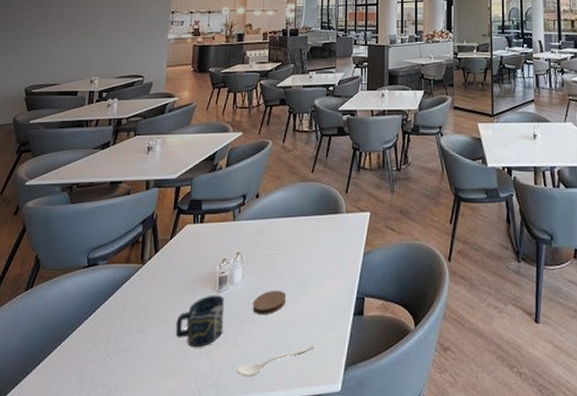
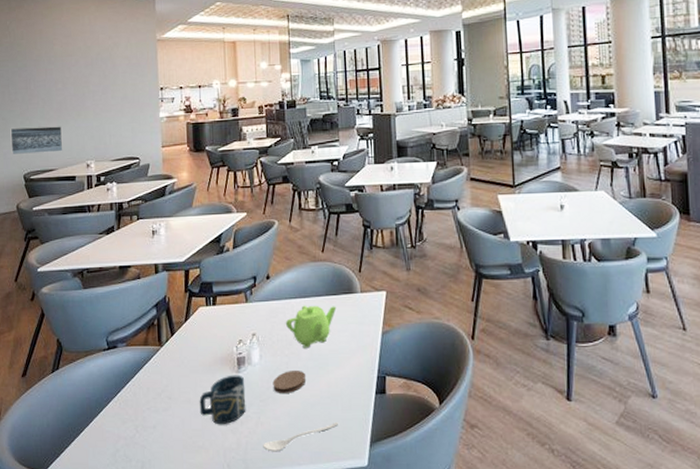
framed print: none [15,43,71,69] -> present [10,126,63,156]
teapot: none [270,224,322,268] -> present [285,305,337,348]

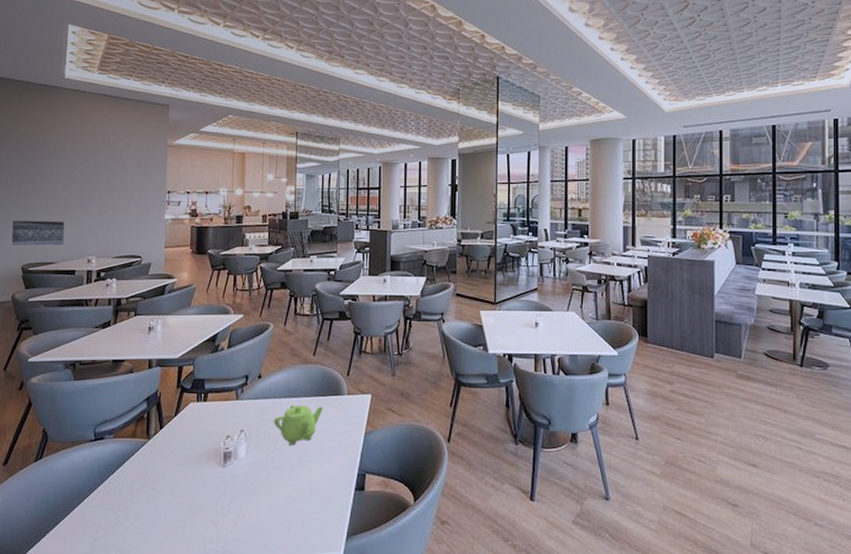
cup: present [199,375,246,425] -> none [183,469,230,517]
spoon: present [263,421,338,452] -> none [243,515,317,544]
coaster: present [272,369,307,394] -> none [257,465,290,489]

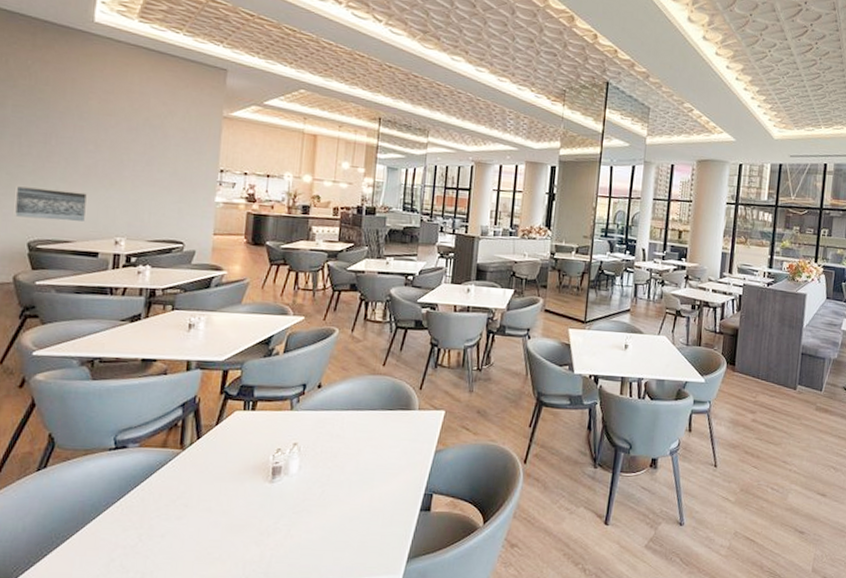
teapot: present [273,404,324,446] -> none [332,418,391,462]

